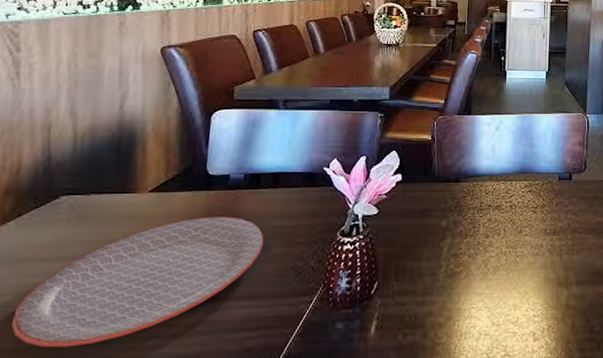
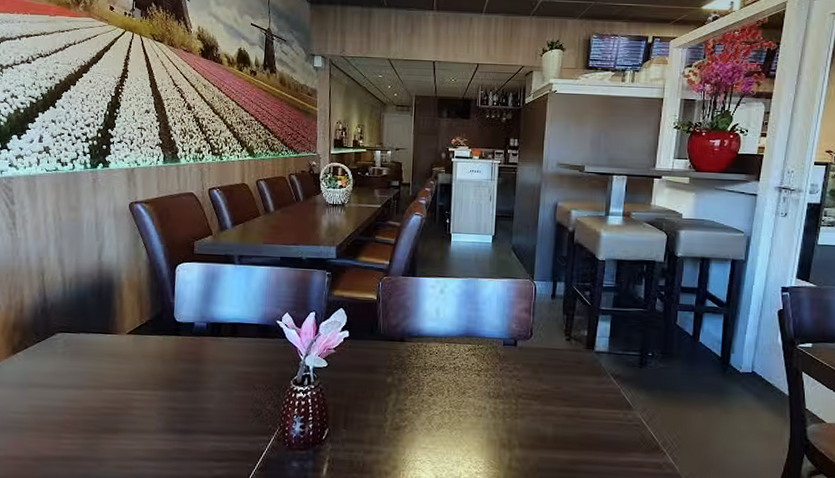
plate: present [11,216,264,348] -> none [28,359,226,461]

